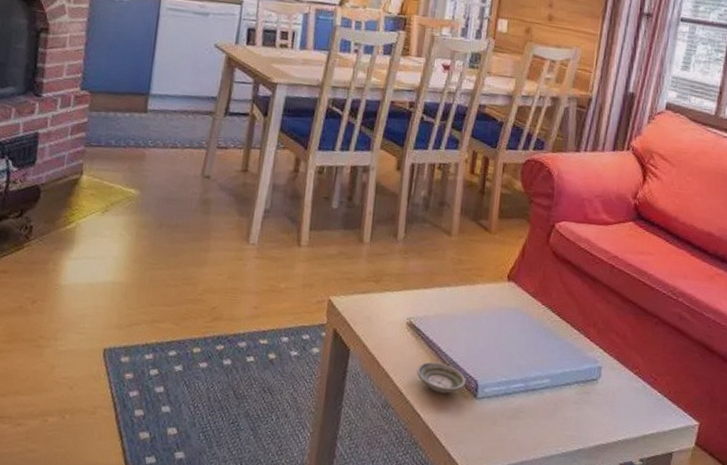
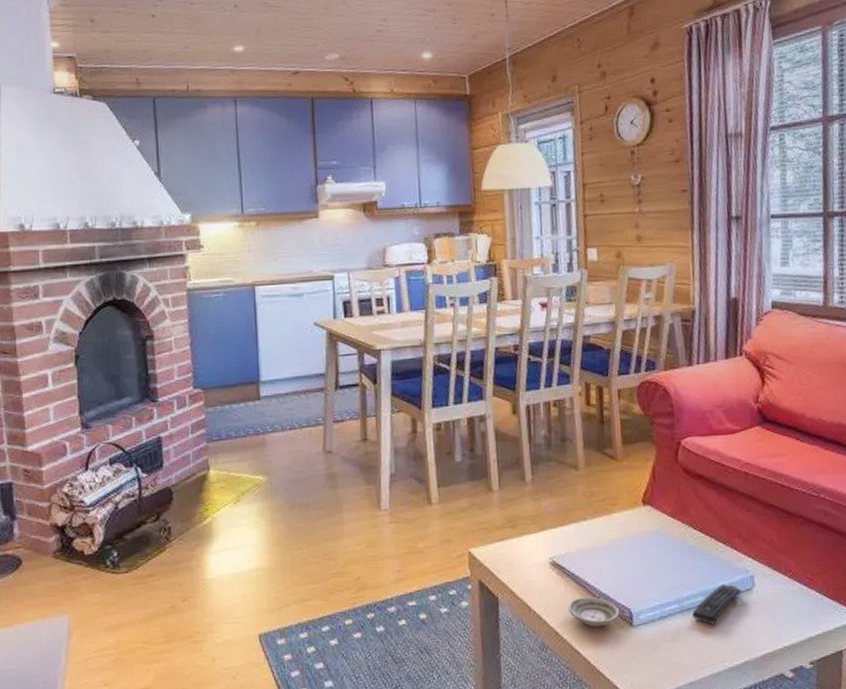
remote control: none [536,371,587,408] -> present [692,584,741,625]

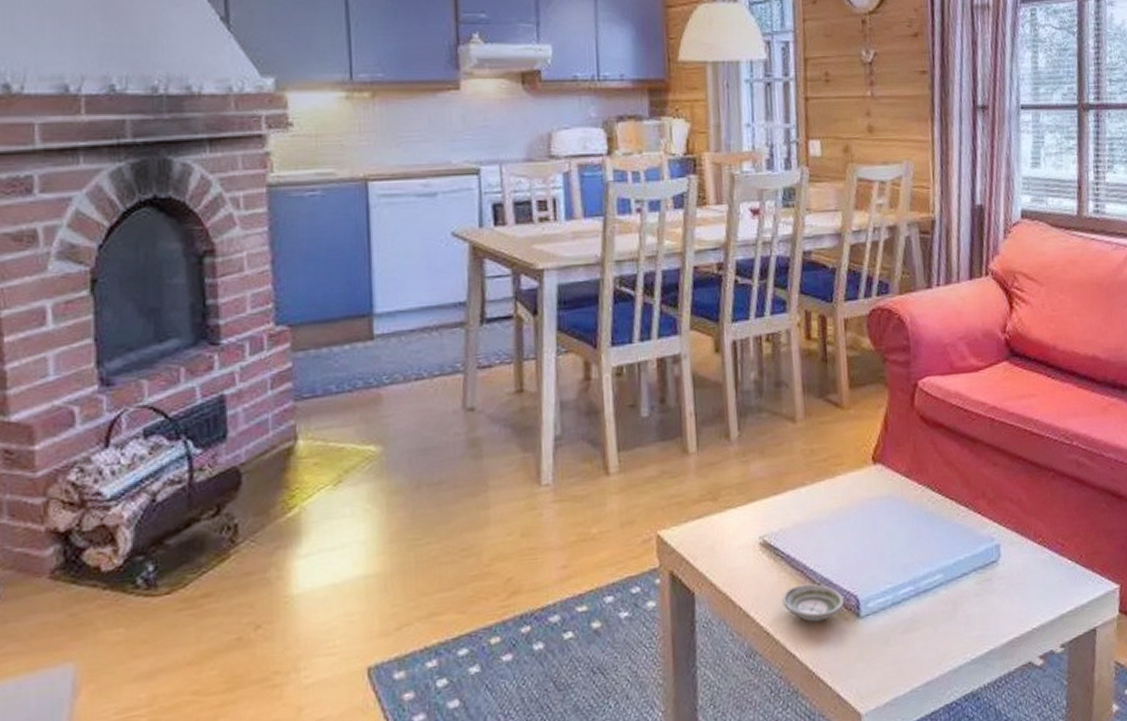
remote control: present [692,584,741,625] -> none [930,557,986,608]

